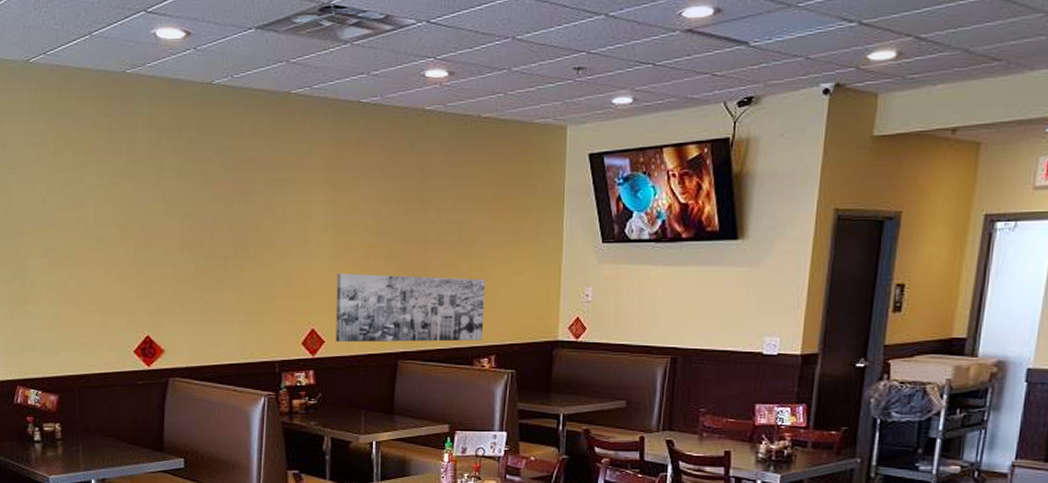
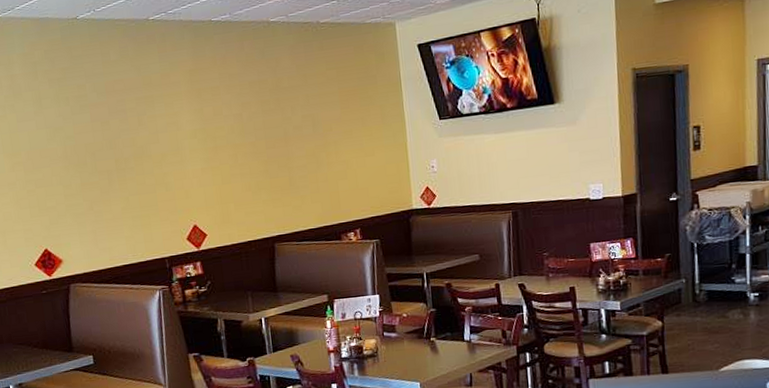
wall art: present [336,273,485,343] -> none [210,163,347,234]

